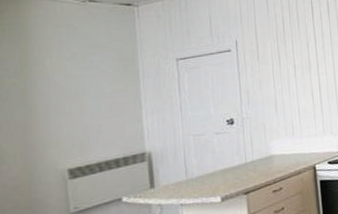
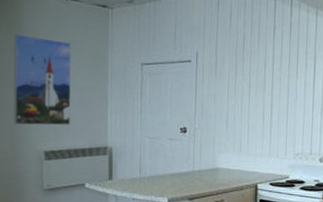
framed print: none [21,43,98,145] -> present [13,34,72,126]

